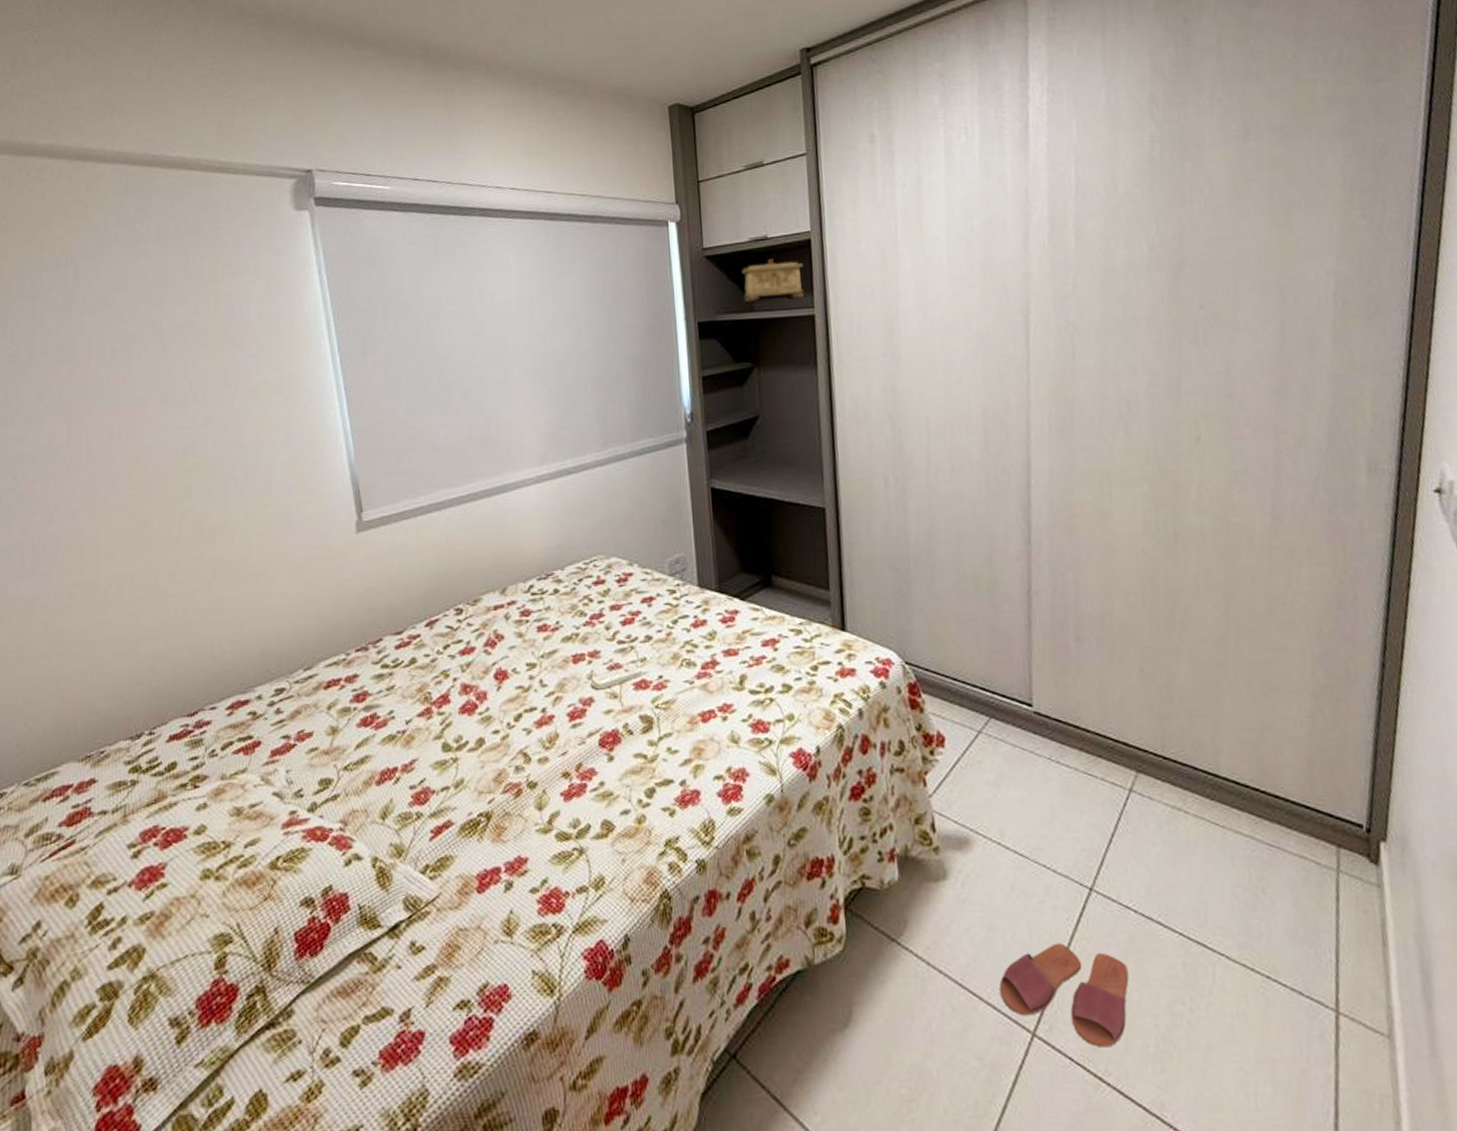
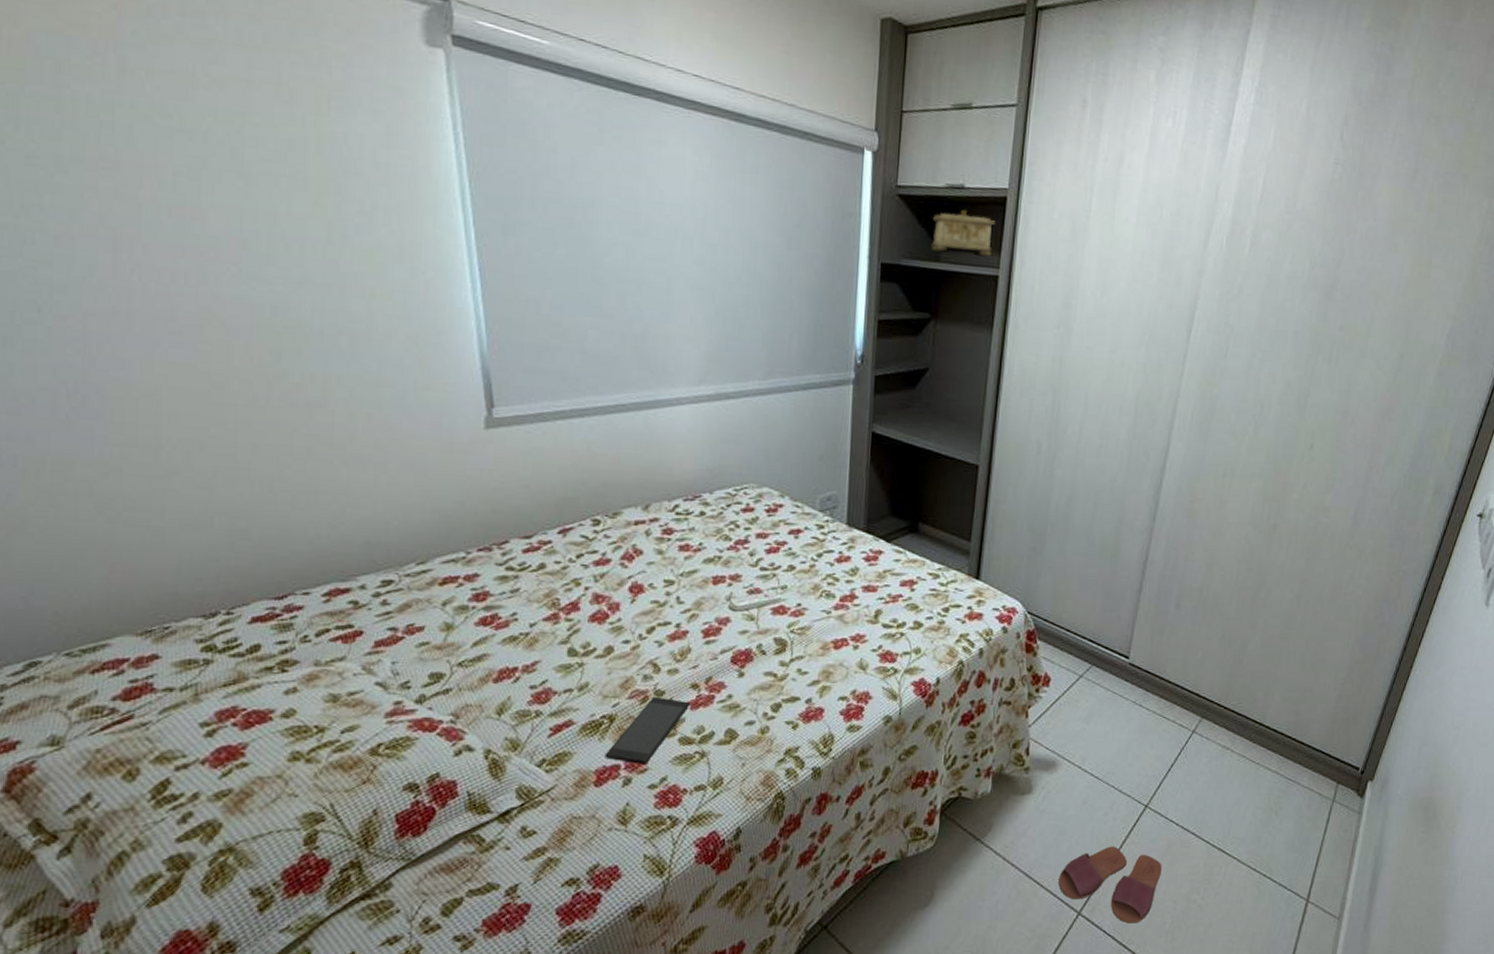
smartphone: none [485,788,564,866] -> present [604,696,691,764]

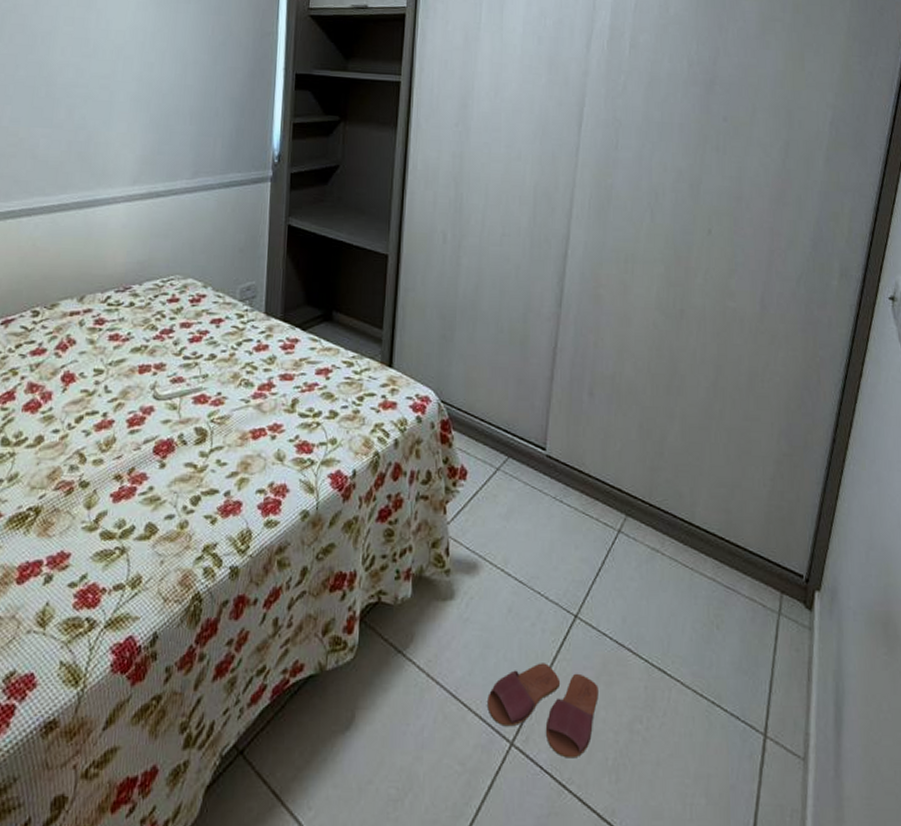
smartphone: present [604,696,691,764] -> none [28,487,113,560]
decorative box: present [930,210,996,257] -> none [338,26,397,66]

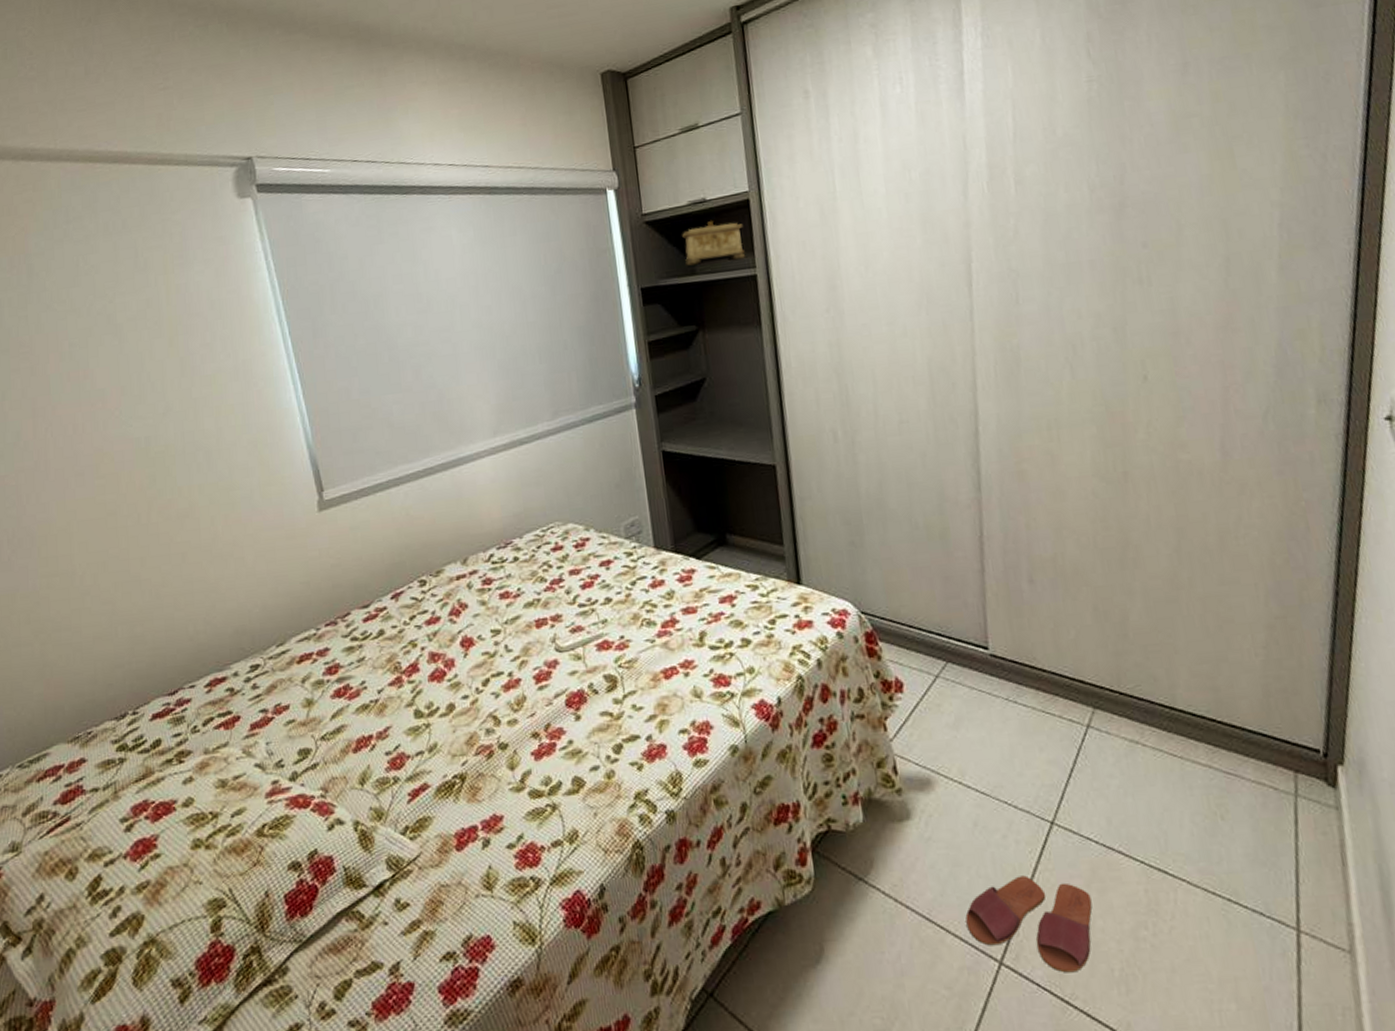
decorative box: none [338,26,397,66] -> present [682,221,746,267]

